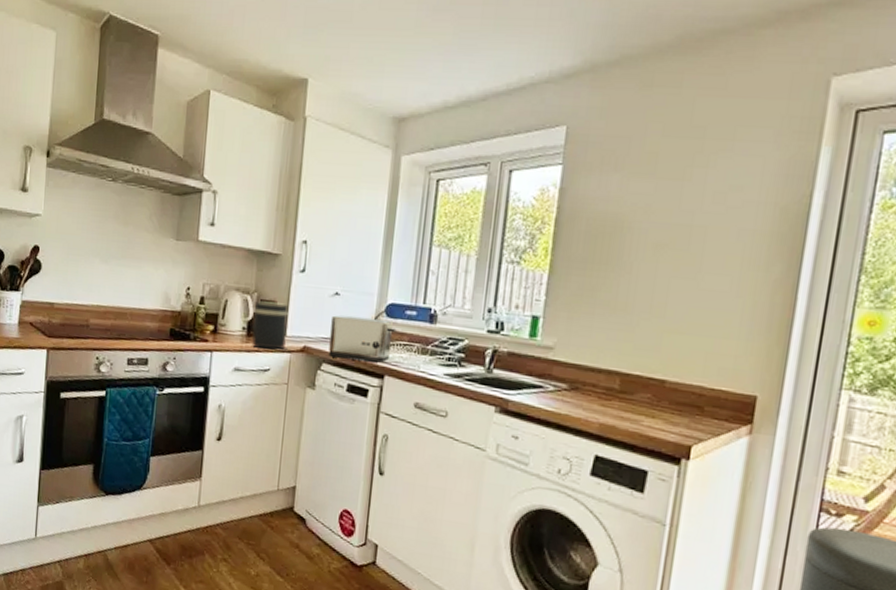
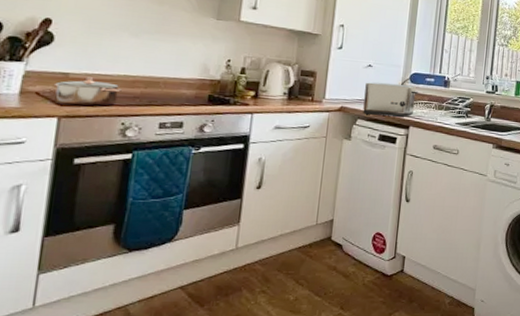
cooking pot: none [42,307,95,339] -> present [53,77,122,107]
cylinder: present [252,301,289,350] -> none [293,71,328,111]

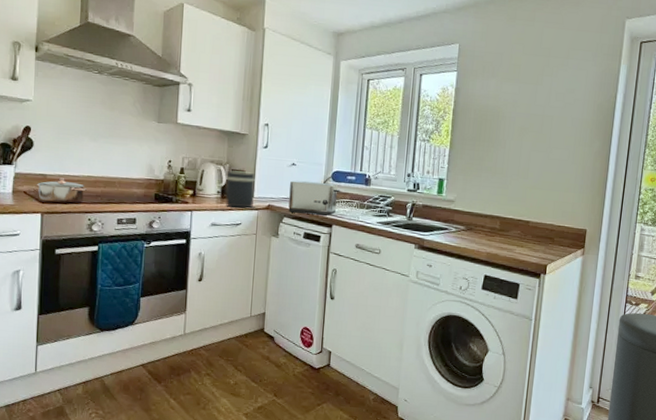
cylinder: none [293,71,328,111] -> present [225,170,255,209]

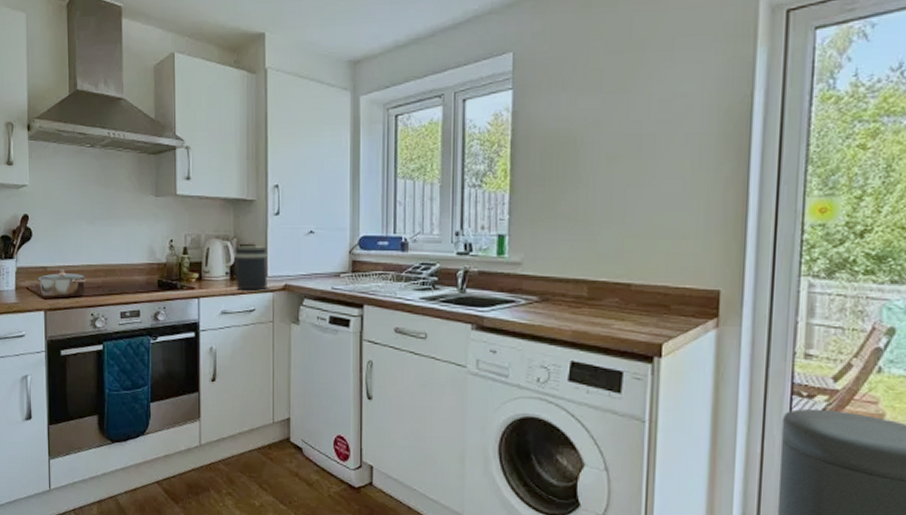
toaster: present [288,180,341,216] -> none [309,251,371,293]

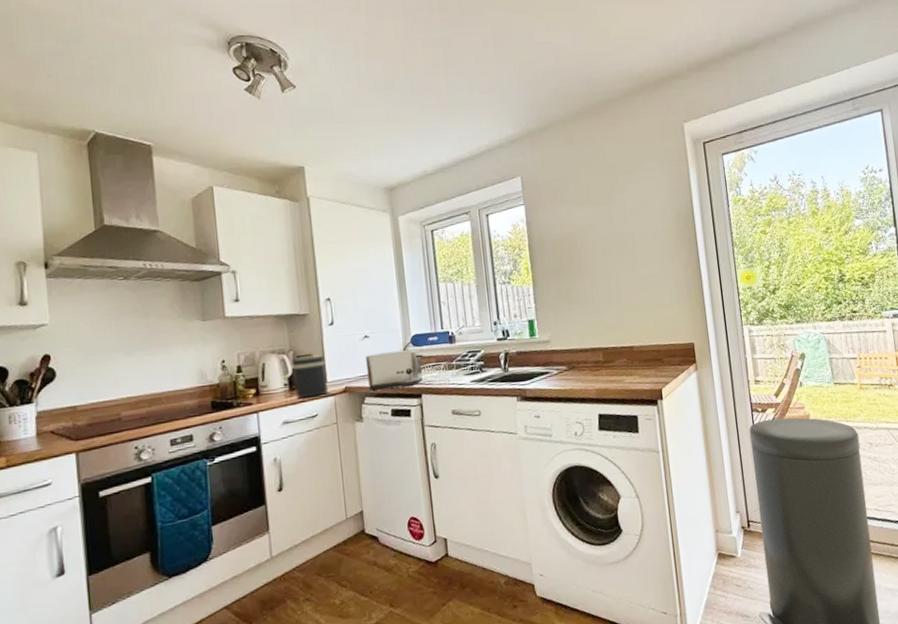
cooking pot: present [37,269,87,299] -> none [65,406,128,440]
toaster: none [309,251,371,293] -> present [366,348,424,390]

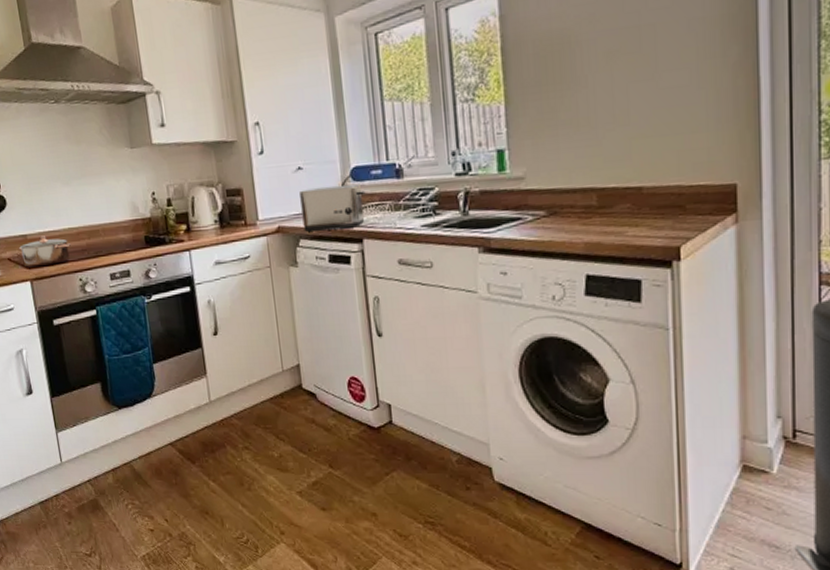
cooking pot: none [65,406,128,440] -> present [18,235,71,268]
cylinder: present [293,355,328,400] -> none [222,189,260,239]

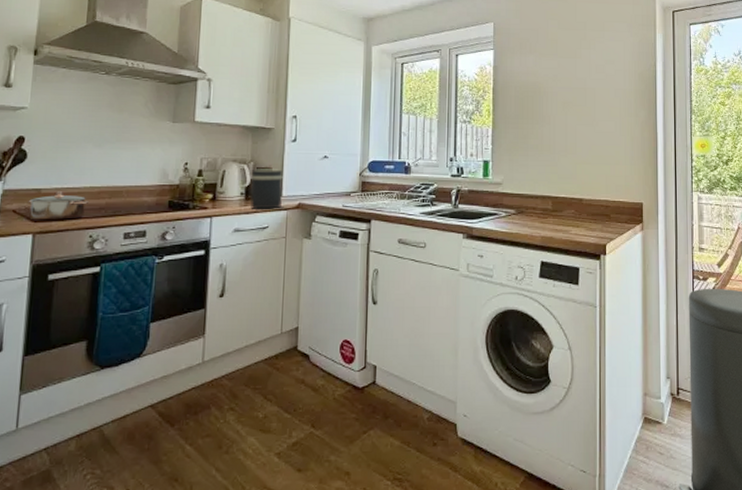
cylinder: none [222,189,260,239] -> present [250,169,284,210]
toaster: present [299,183,366,232] -> none [321,174,378,210]

